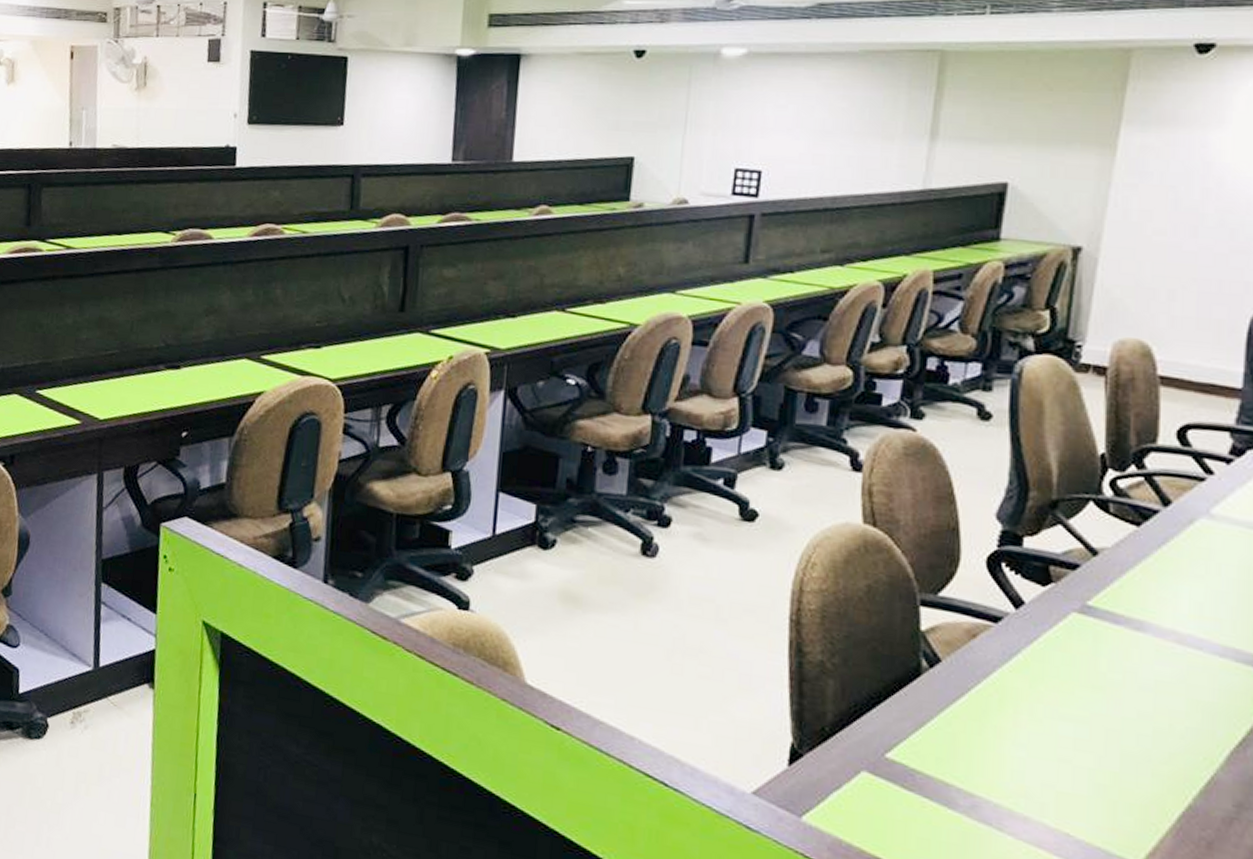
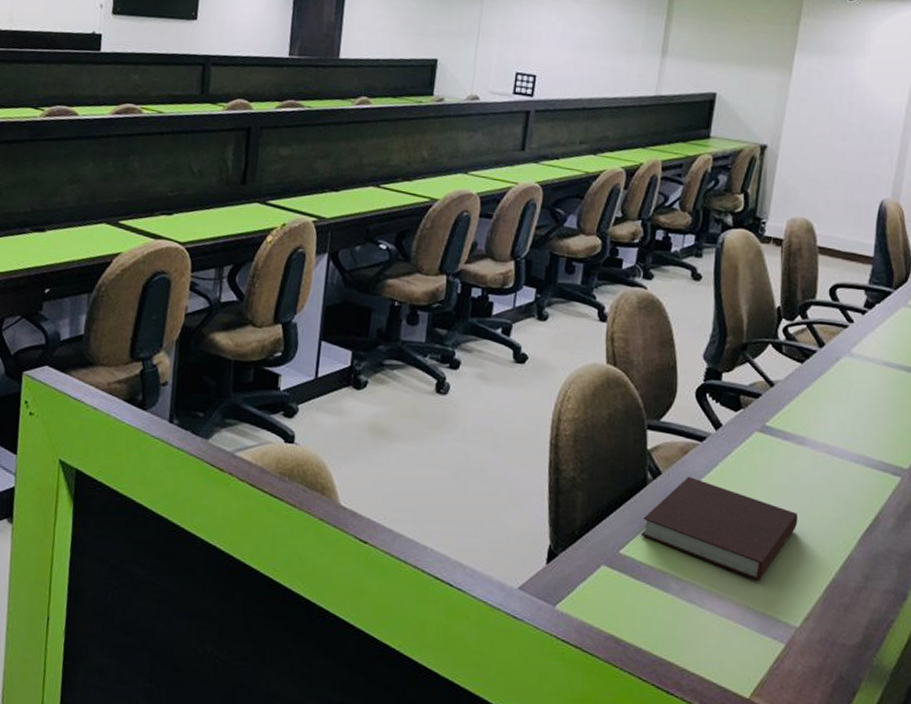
notebook: none [914,666,1137,802] -> present [641,476,798,581]

